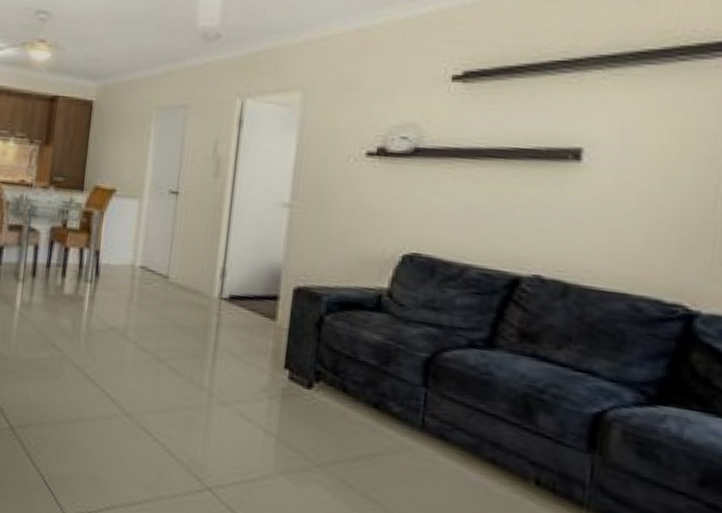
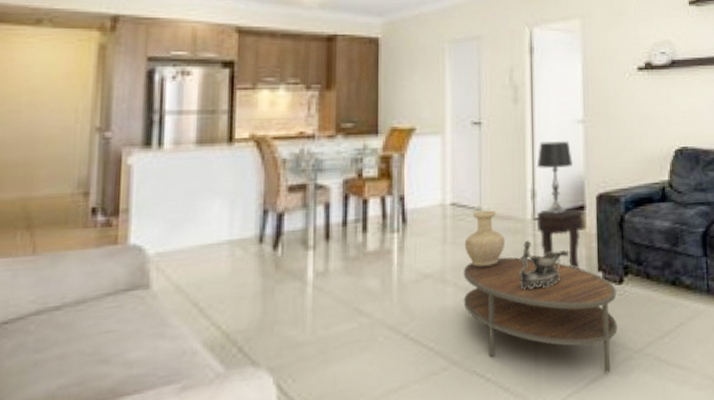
coffee table: none [141,326,303,476] -> present [463,257,618,373]
vase: none [148,278,189,335] -> present [464,210,506,267]
decorative bowl: none [197,317,255,371] -> present [518,240,570,290]
side table: none [222,291,275,361] -> present [536,207,583,269]
table lamp: none [230,220,271,300] -> present [536,140,573,215]

